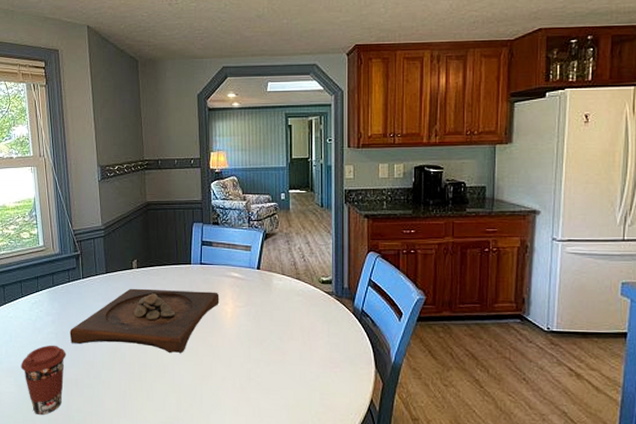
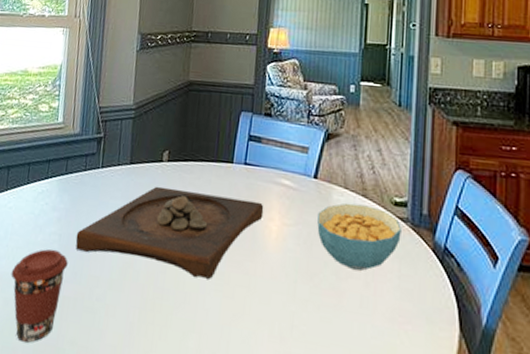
cereal bowl: none [263,285,328,334] -> present [317,202,402,271]

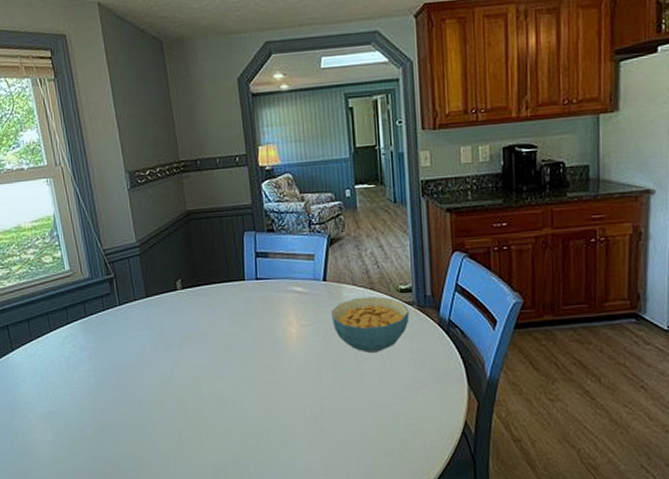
coffee cup: present [11,249,68,343] -> none [56,383,108,463]
wooden tray: present [75,186,264,279] -> none [109,310,282,385]

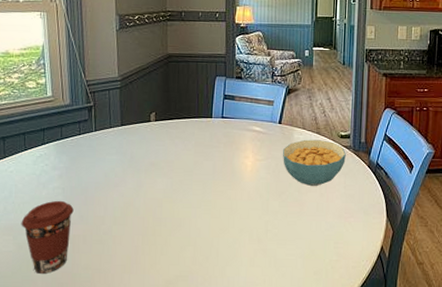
coffee cup: none [56,383,108,463] -> present [21,200,74,274]

